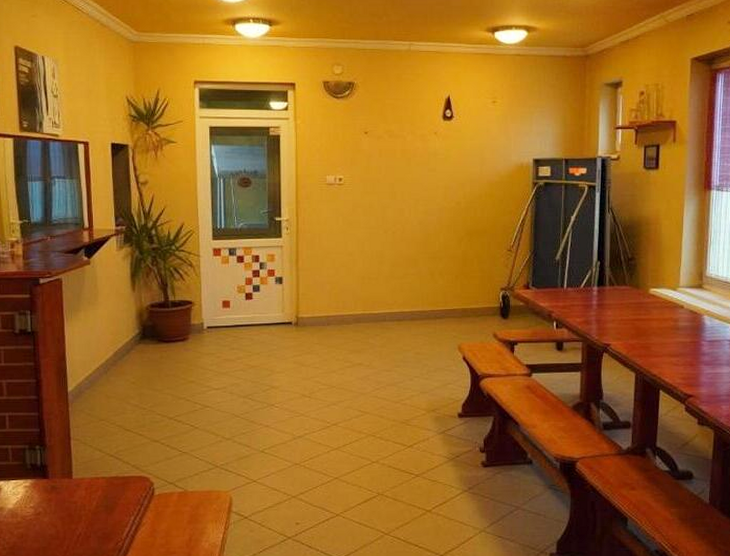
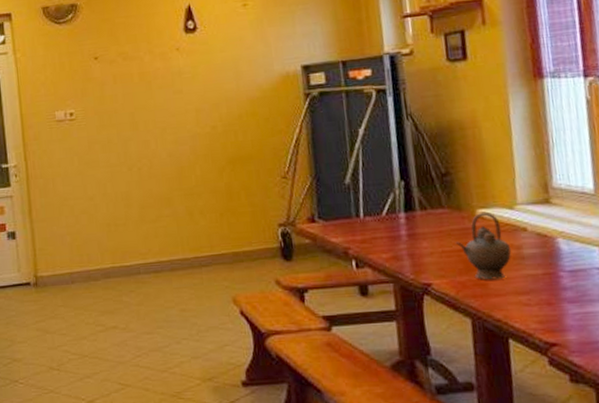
teapot: none [632,291,671,344] -> present [456,211,512,280]

